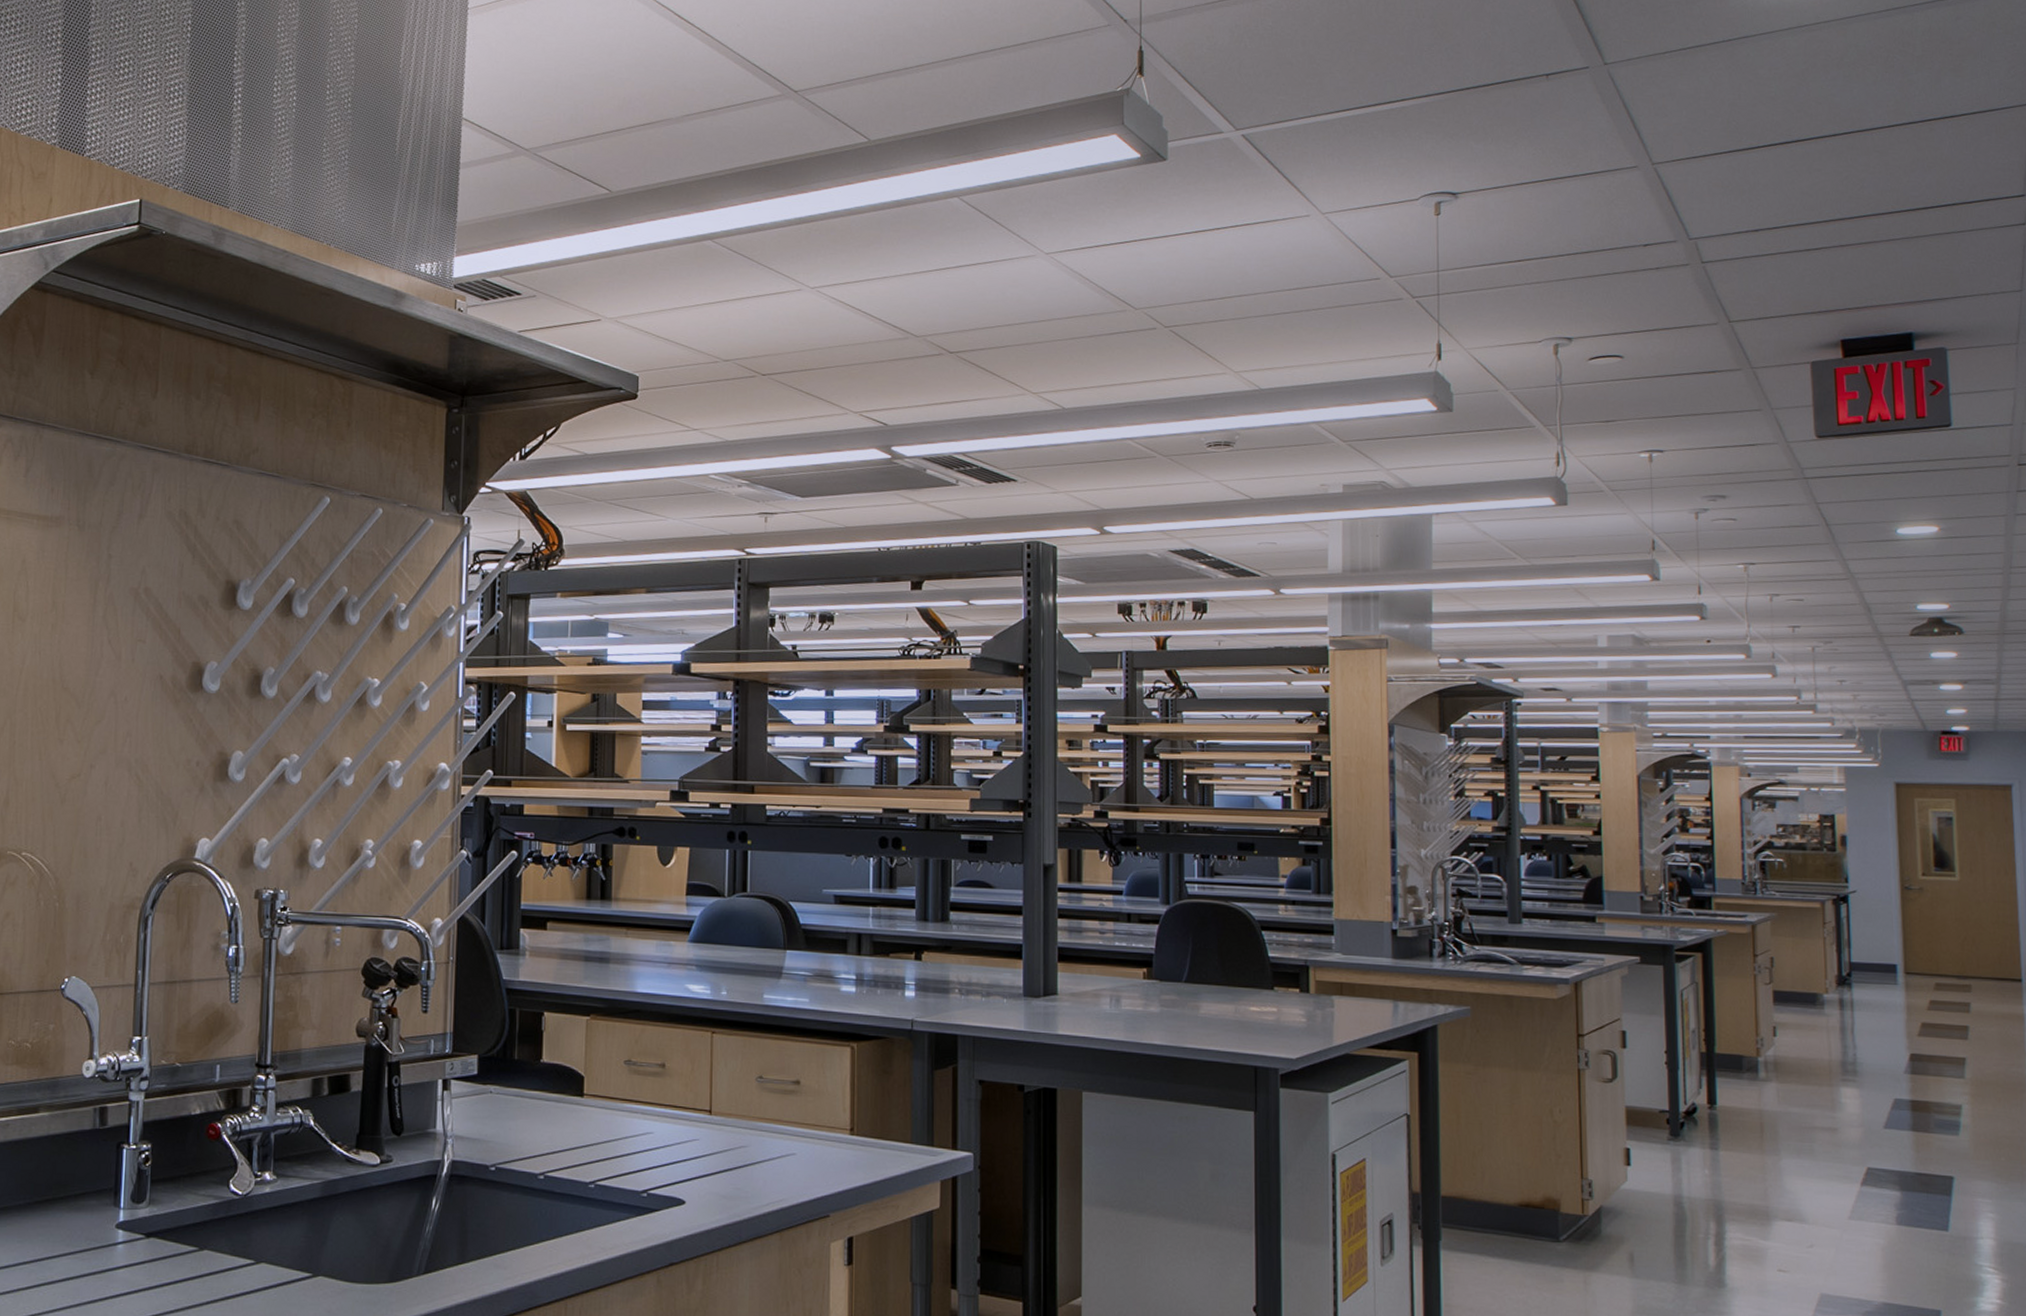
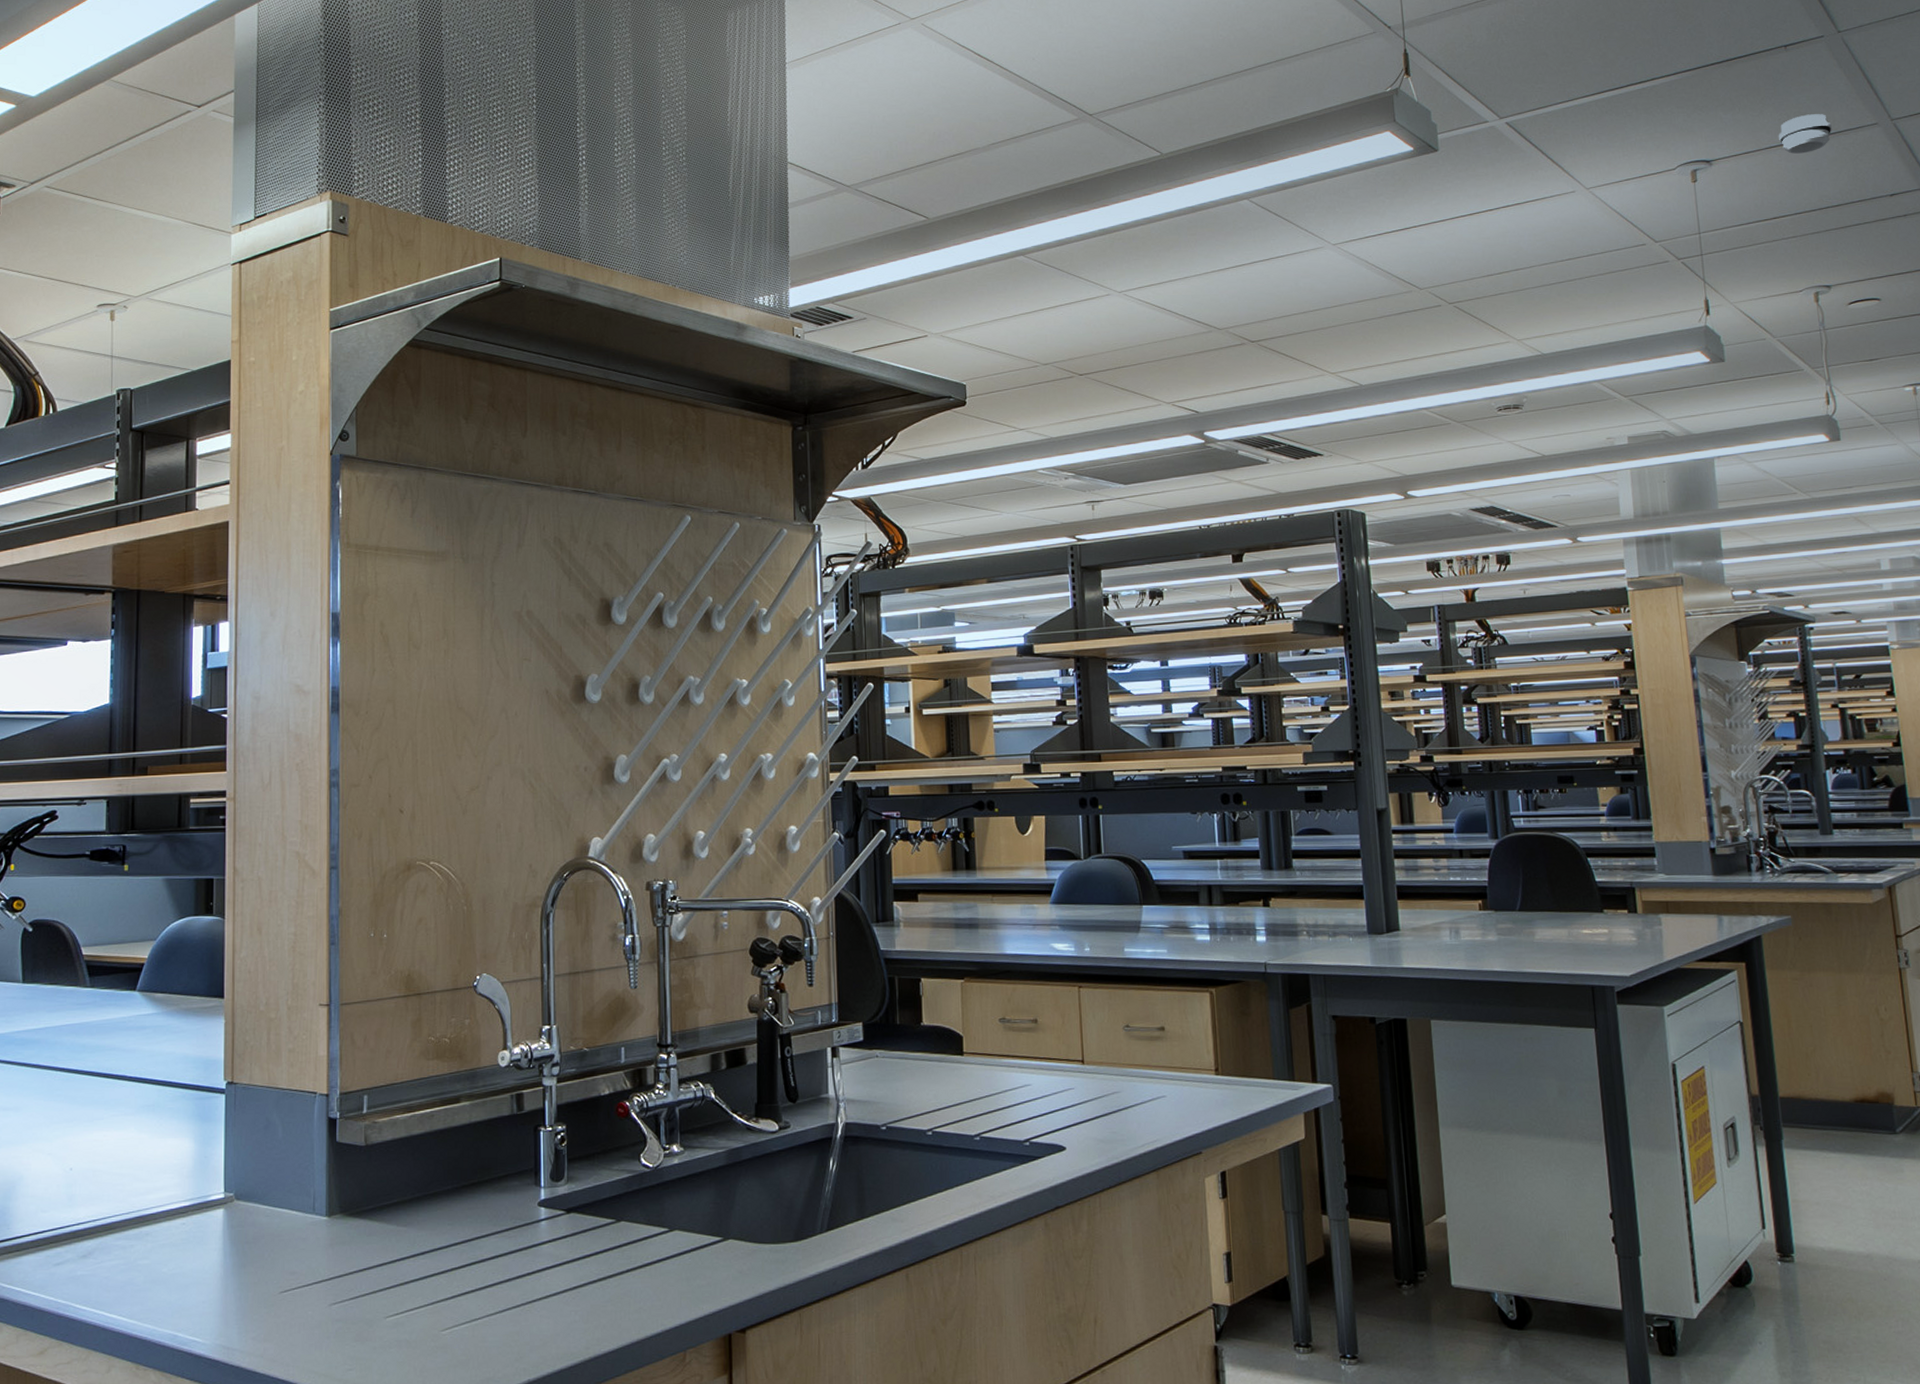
smoke detector: none [1530,151,1589,193] -> present [1778,114,1832,154]

